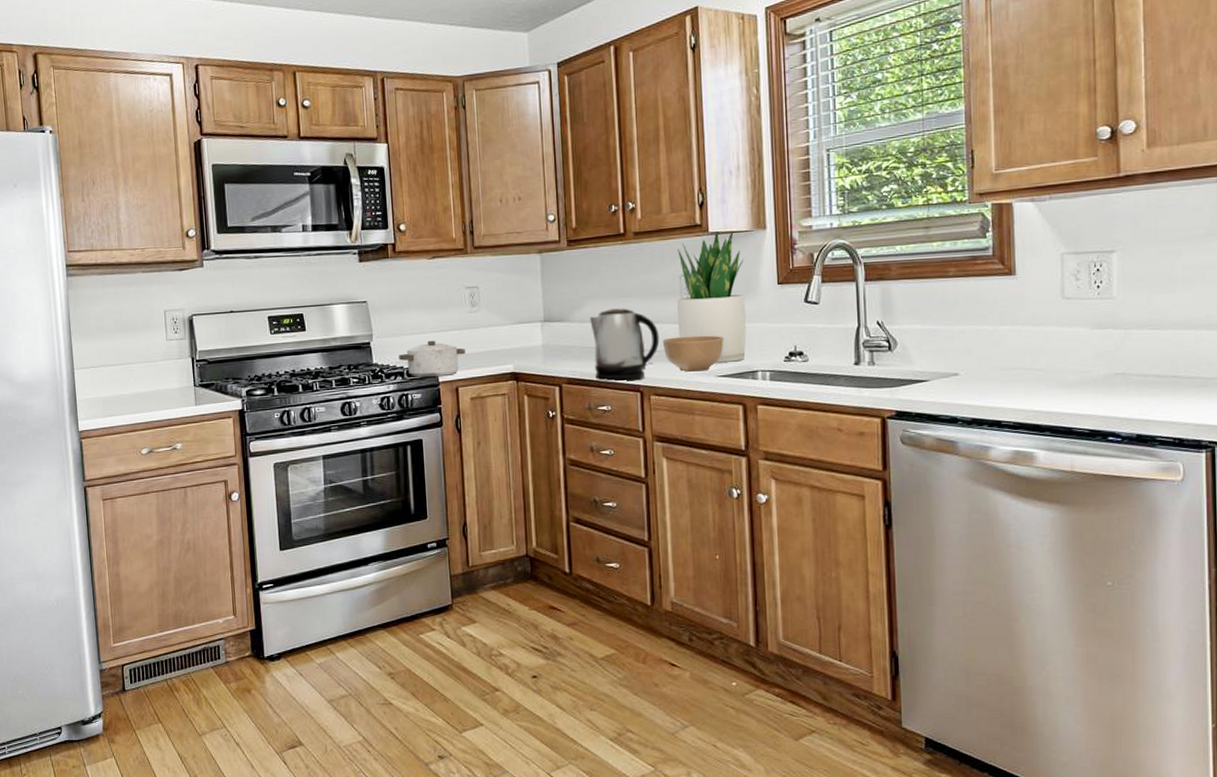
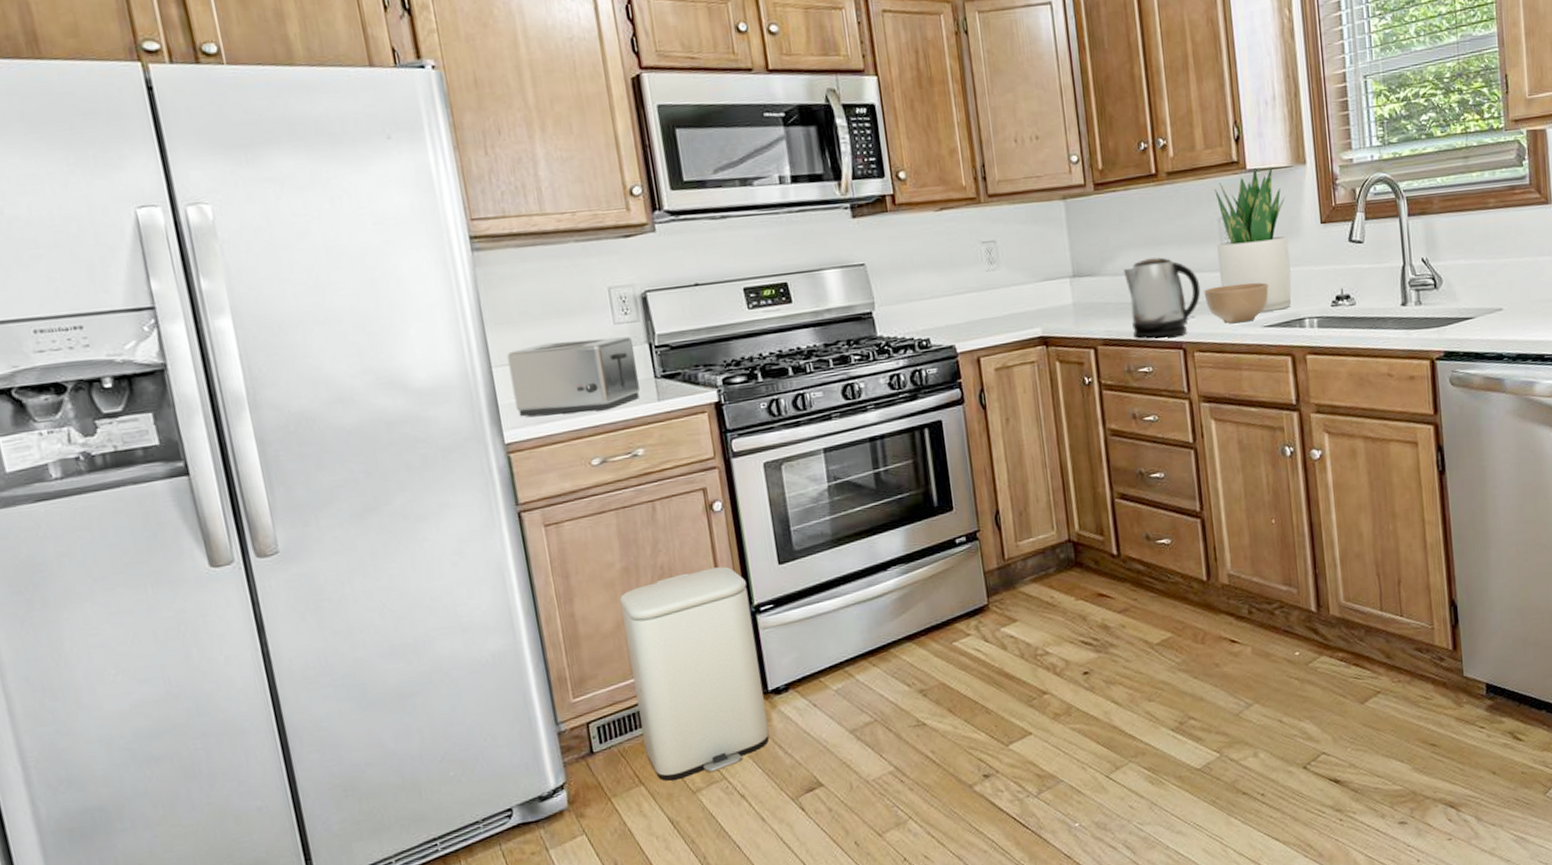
toaster: none [86,351,182,411] -> present [507,337,640,418]
pedal bin: none [154,548,262,722] -> present [619,566,770,781]
cooking pot: present [399,340,465,378] -> none [907,305,986,350]

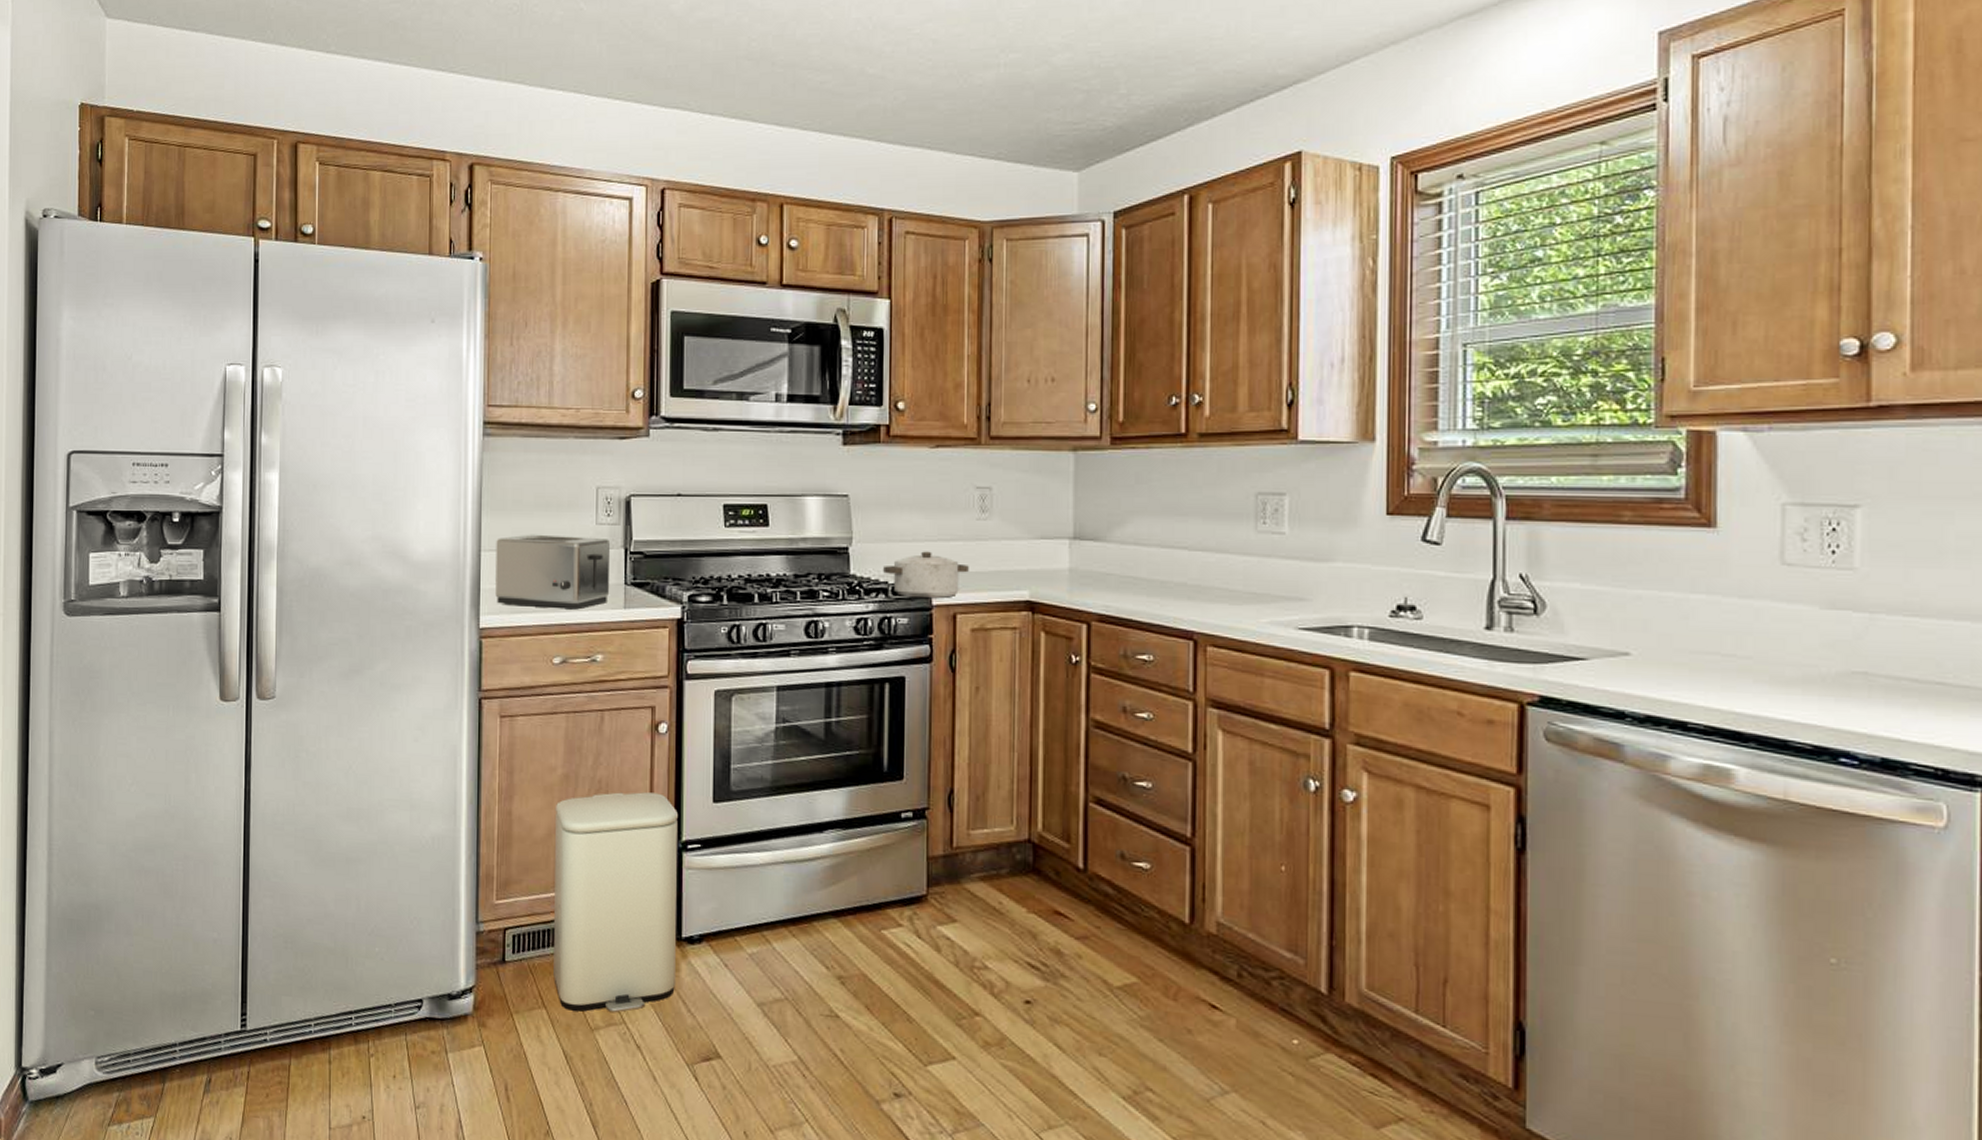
cooking pot: none [907,305,986,350] -> present [883,551,969,599]
kettle: present [1124,257,1201,340] -> none [1133,529,1224,625]
bowl: present [1204,282,1269,324] -> none [1227,572,1310,620]
planter: present [1215,168,1291,312] -> none [1250,440,1344,612]

